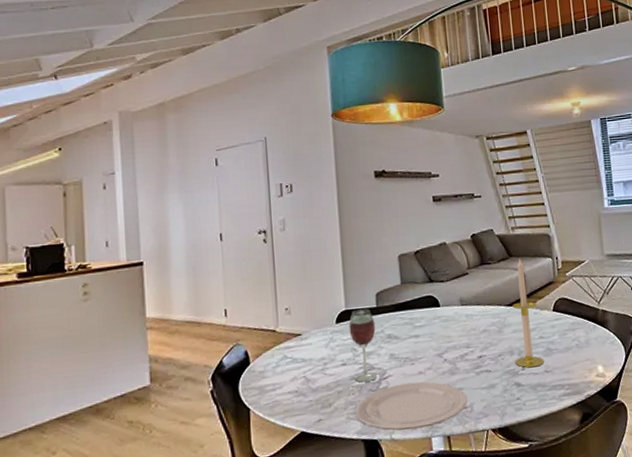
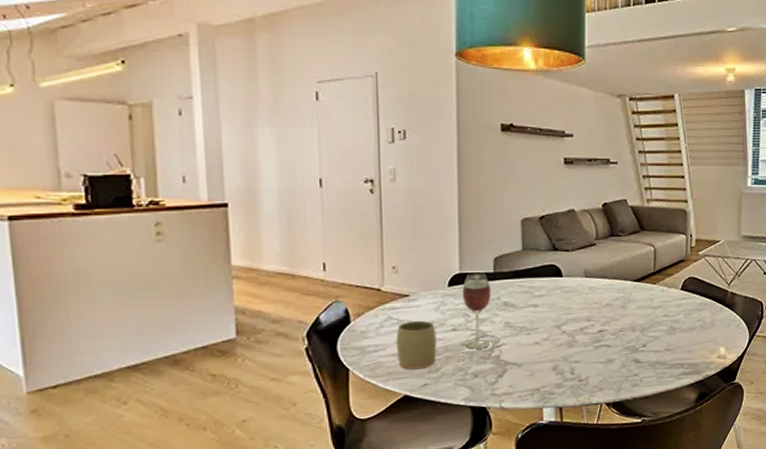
mug: none [291,357,329,406] -> present [396,320,437,370]
plate: present [355,381,468,431] -> none [464,352,584,400]
candle: present [512,258,544,368] -> none [636,233,666,345]

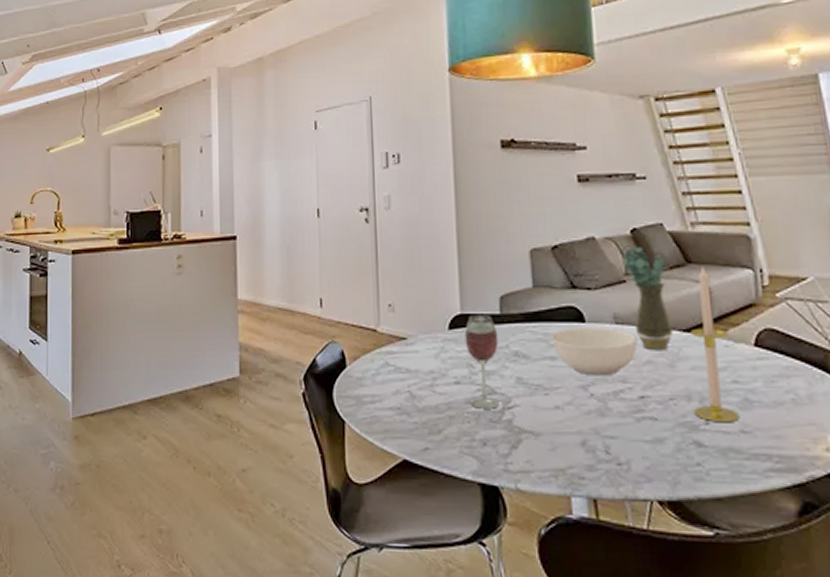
mug: present [396,320,437,370] -> none [393,368,438,429]
bowl: none [535,281,601,318] -> present [552,328,638,376]
vase: none [593,214,627,296] -> present [620,242,674,349]
candle: none [636,233,666,345] -> present [690,267,740,423]

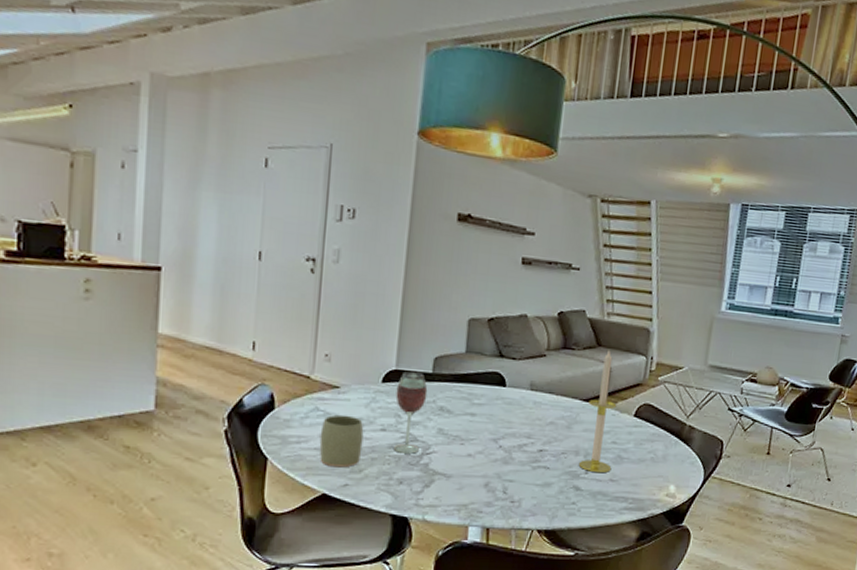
mug: none [393,368,438,429] -> present [319,414,364,468]
bowl: present [552,328,638,376] -> none [474,390,546,432]
vase: present [620,242,674,349] -> none [545,322,581,414]

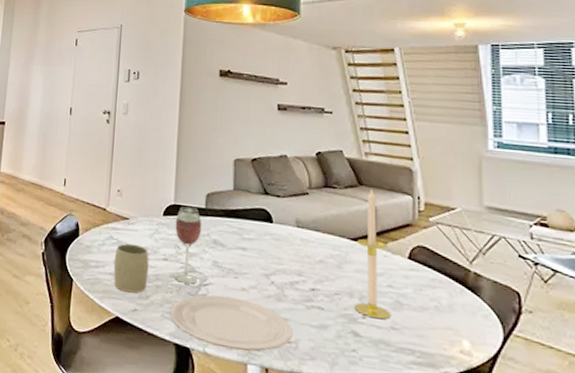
plate: none [387,463,517,515] -> present [171,294,293,352]

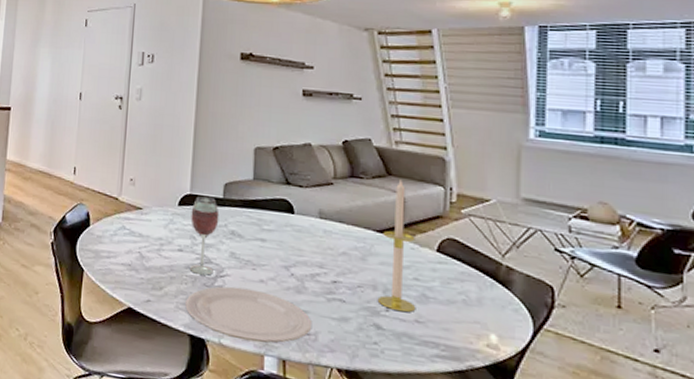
mug: present [113,243,149,293] -> none [125,234,164,284]

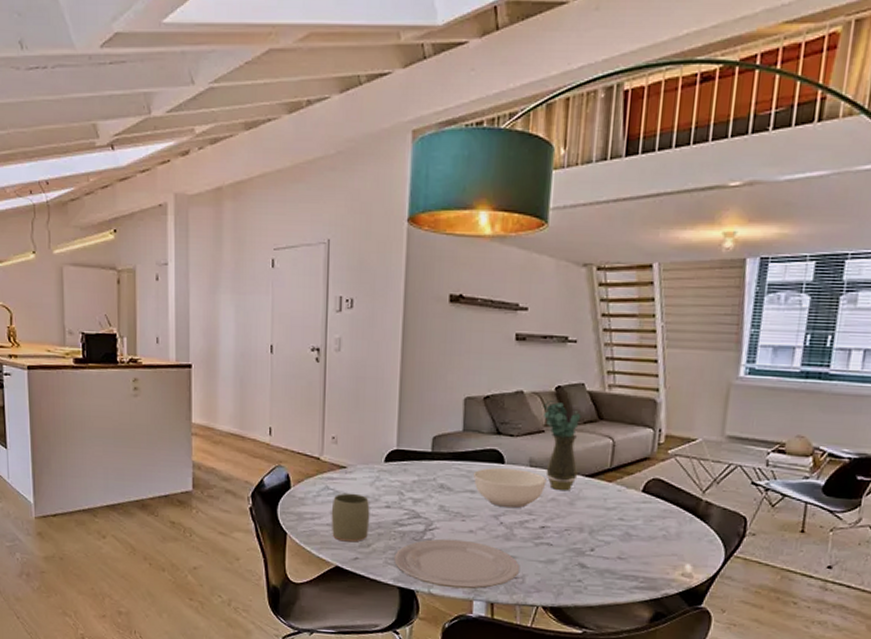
mug: none [125,234,164,284] -> present [331,493,370,542]
wineglass: present [190,196,220,276] -> none [398,451,428,530]
bowl: none [264,217,337,261] -> present [474,468,547,509]
vase: none [331,151,369,245] -> present [543,397,581,490]
candle: present [377,179,416,313] -> none [583,423,623,551]

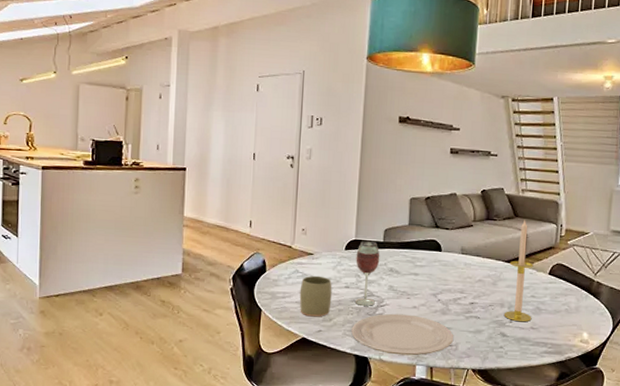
wineglass: none [398,451,428,530] -> present [356,241,380,306]
bowl: present [474,468,547,509] -> none [417,255,475,288]
vase: present [543,397,581,490] -> none [472,199,501,273]
candle: none [583,423,623,551] -> present [504,220,534,322]

